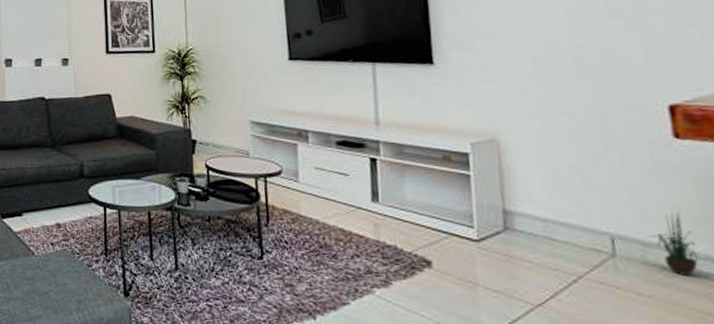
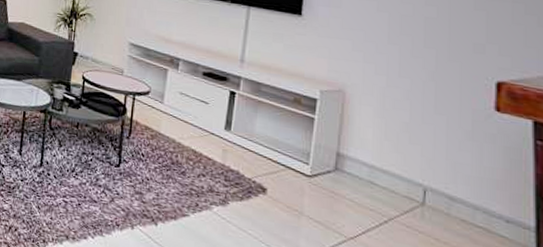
potted plant: present [649,210,698,277] -> none [456,173,493,231]

